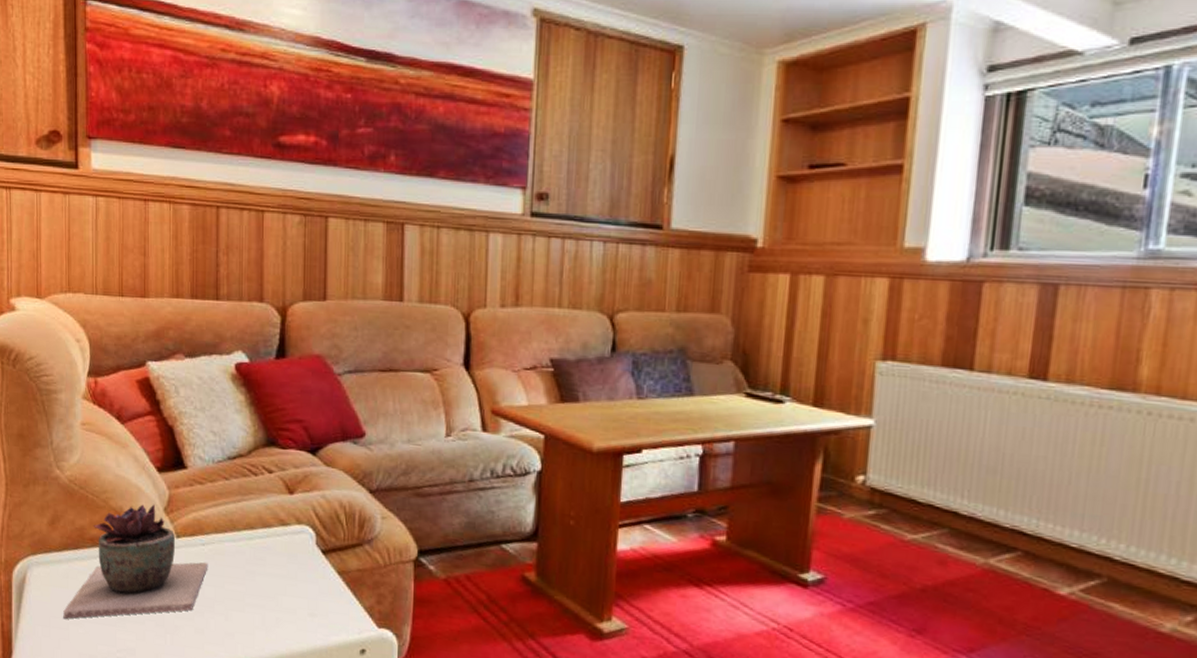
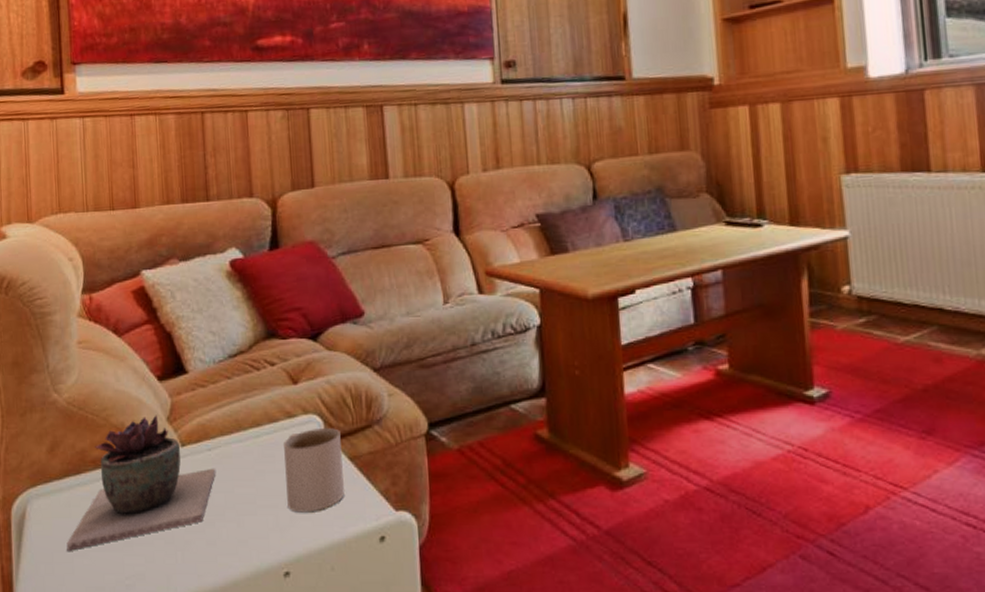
mug: none [275,539,331,617] -> present [284,428,344,513]

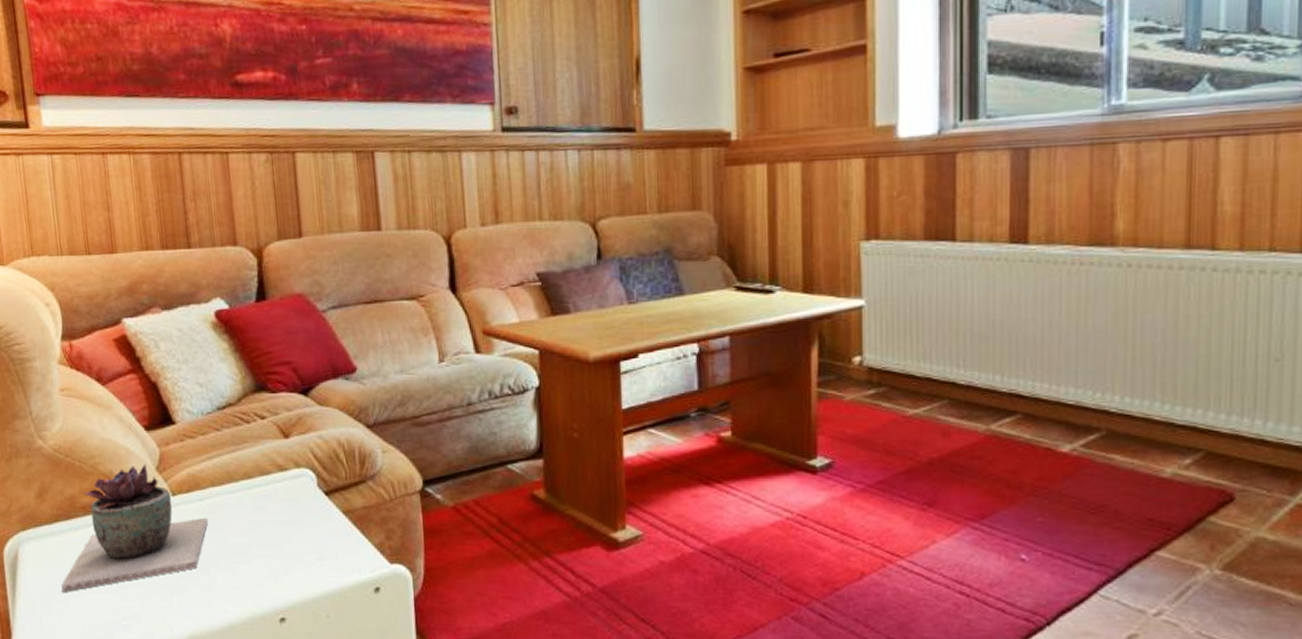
mug: present [284,428,344,513] -> none [276,482,339,563]

